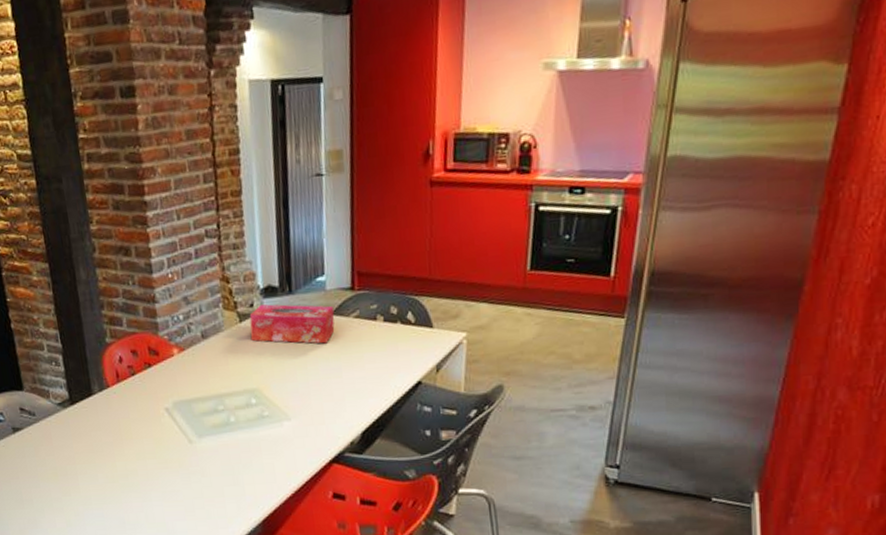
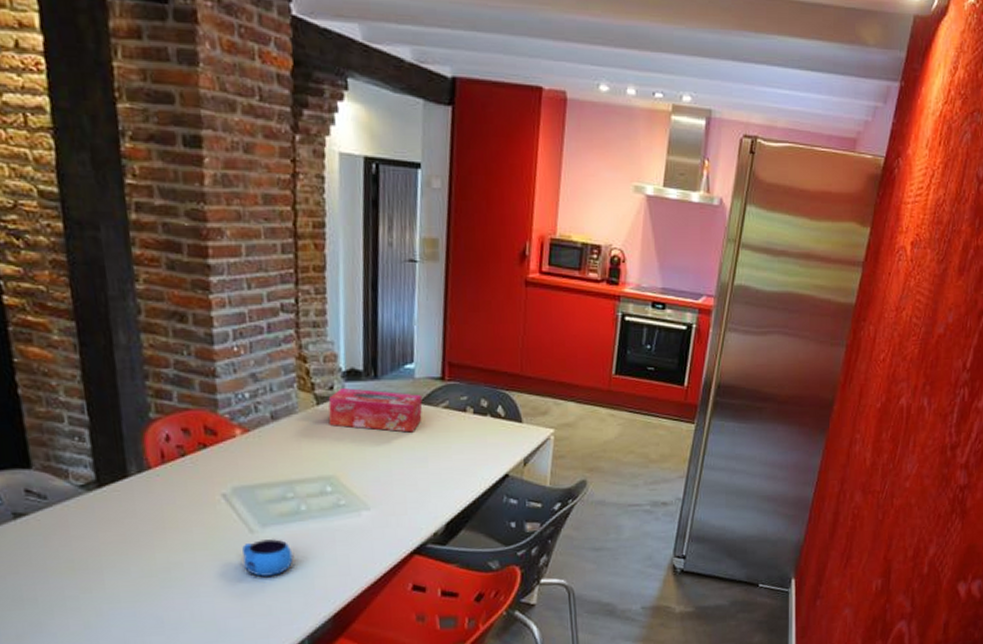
mug: none [183,449,226,484] -> present [242,539,293,578]

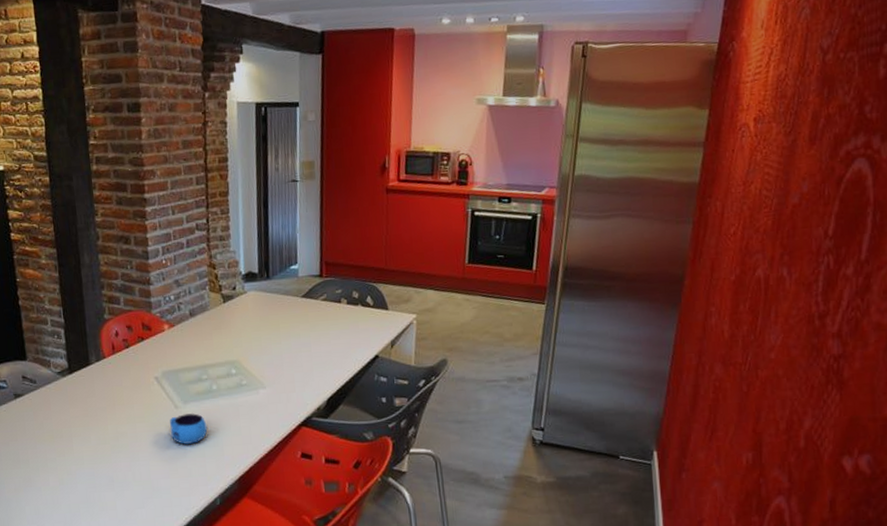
tissue box: present [328,388,423,433] -> none [232,288,306,323]

